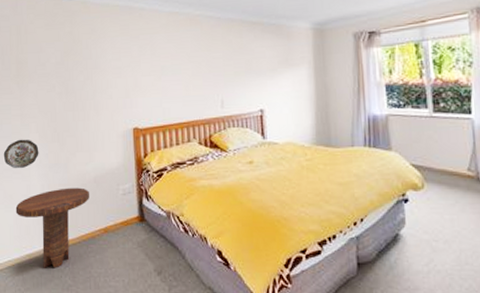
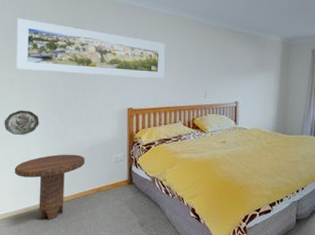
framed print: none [12,37,172,94] -> present [16,18,165,78]

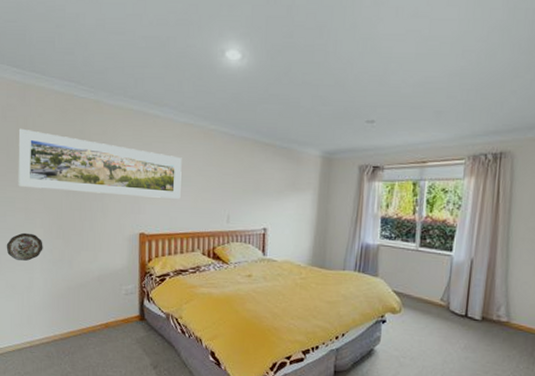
side table: present [14,154,85,220] -> none [17,283,92,356]

